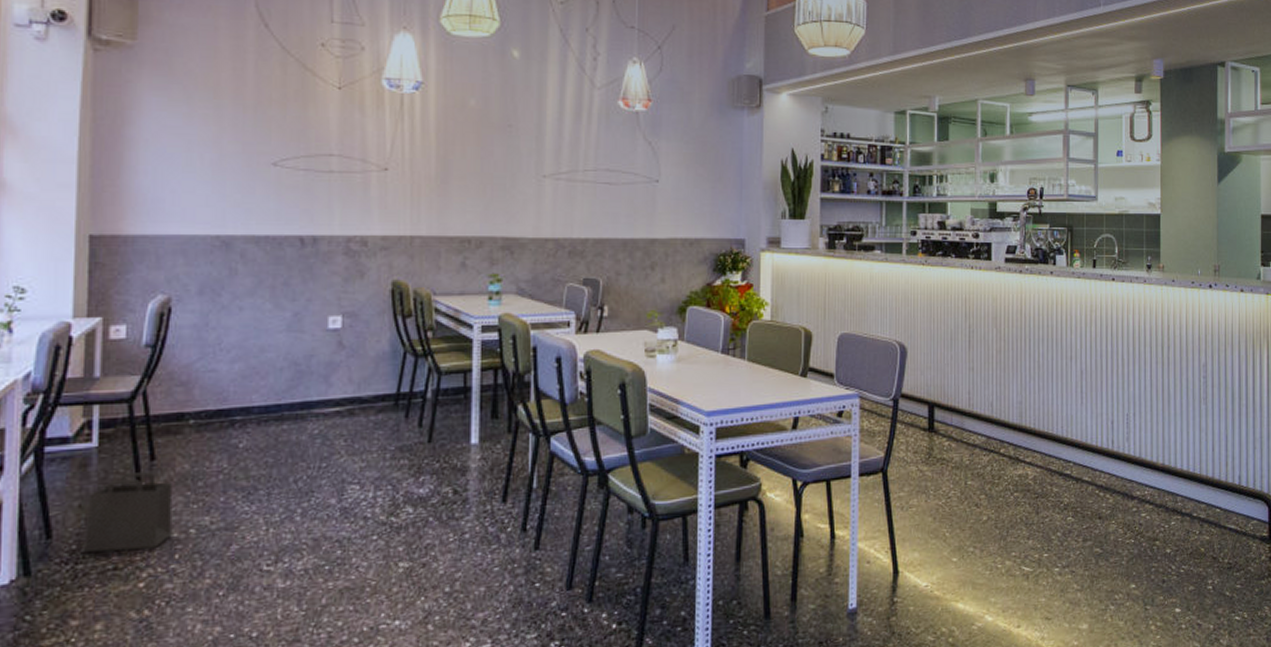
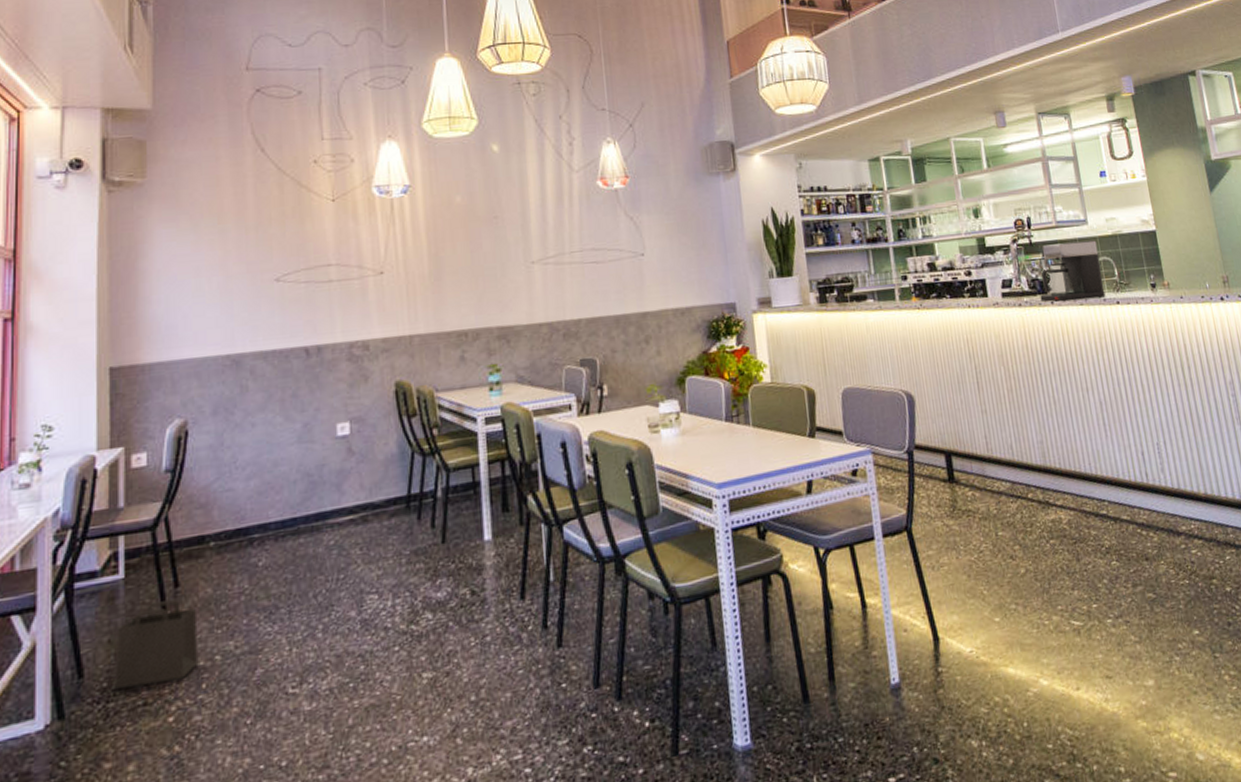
coffee maker: none [1041,216,1103,274] -> present [1040,240,1106,303]

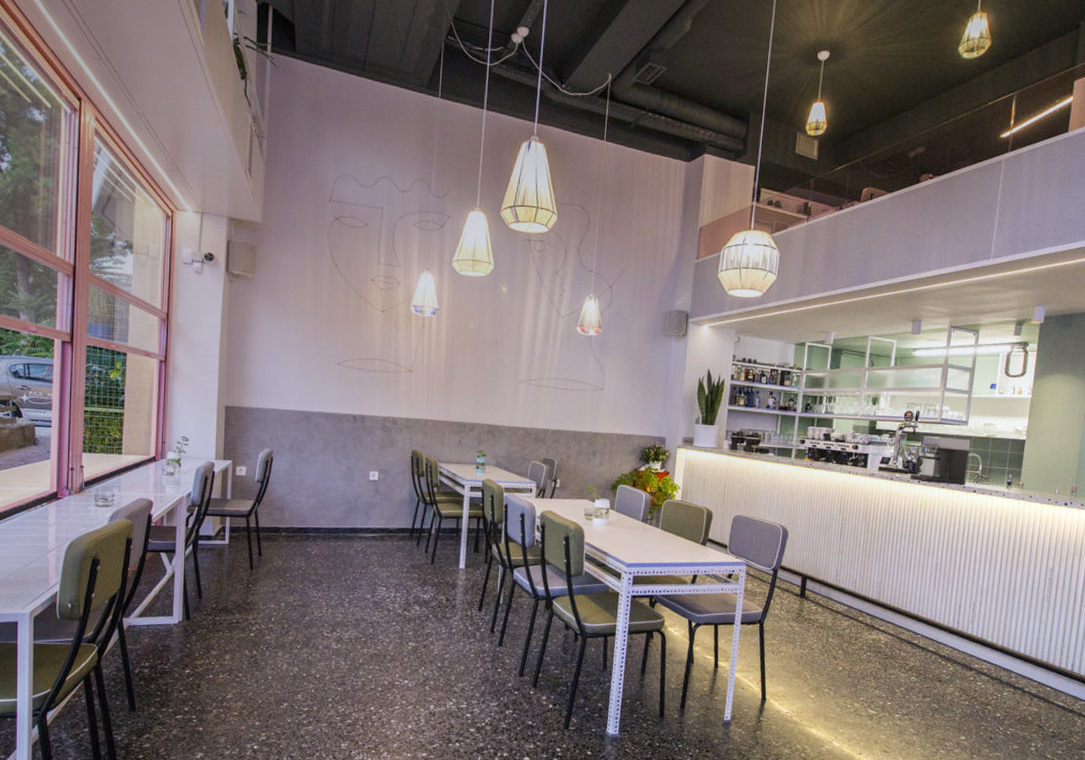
shopping bag: present [115,599,199,689] -> none [220,563,272,612]

